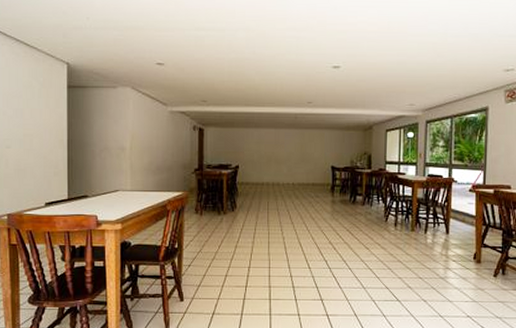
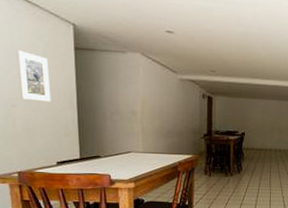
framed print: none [14,92,43,141] -> present [16,50,51,102]

